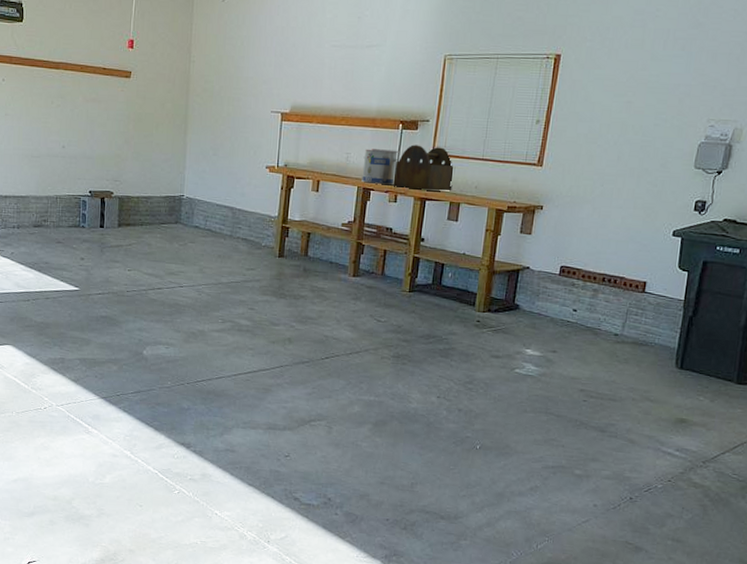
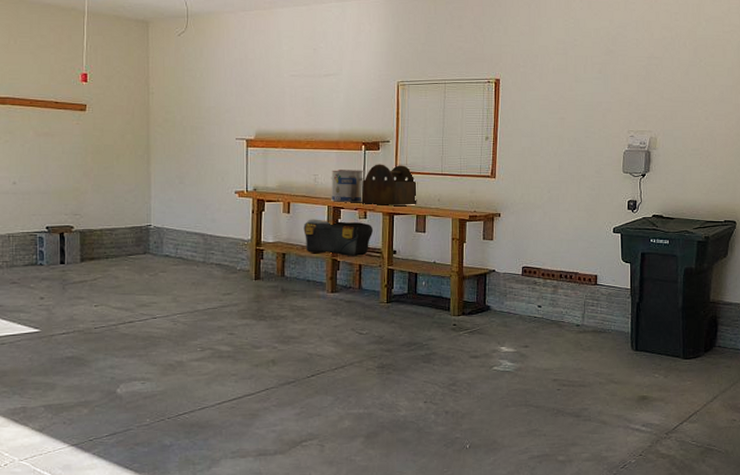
toolbox: none [330,199,403,242] -> present [303,219,374,257]

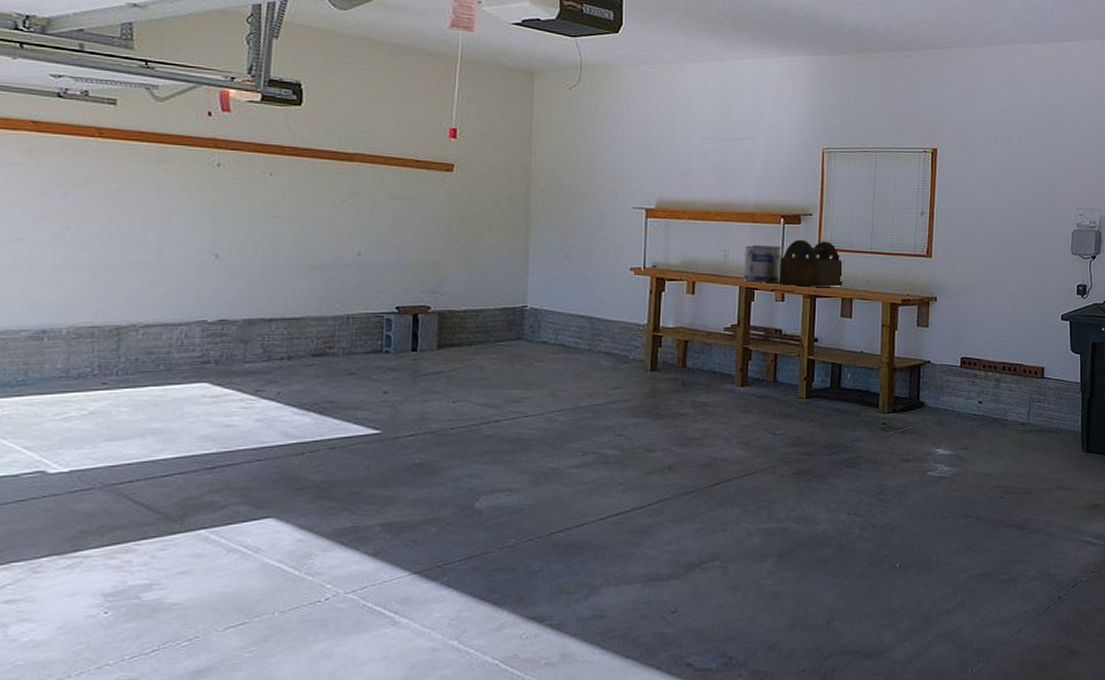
toolbox: present [303,219,374,257] -> none [710,301,792,345]

